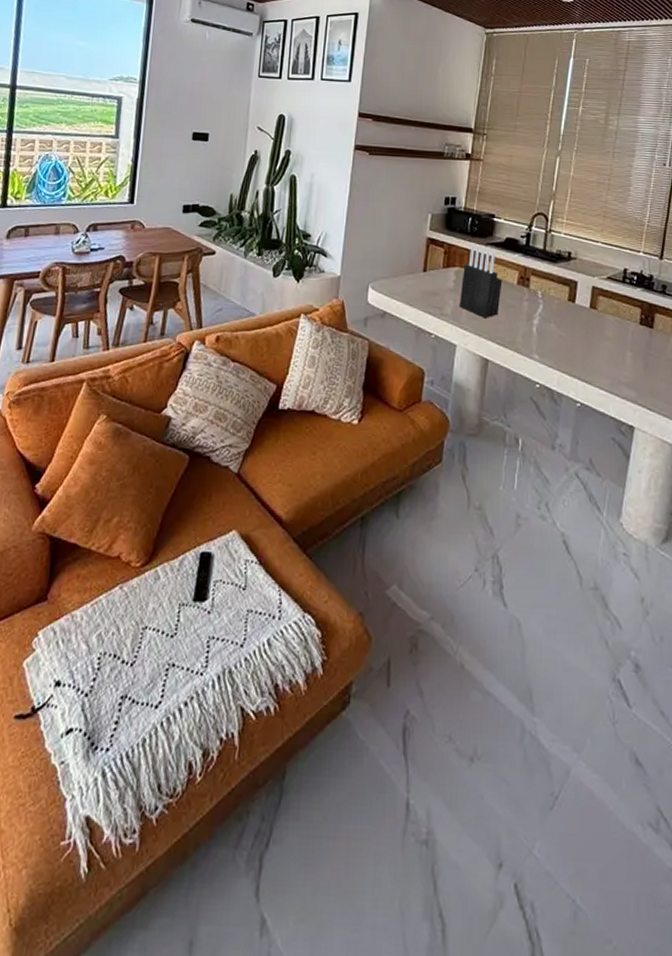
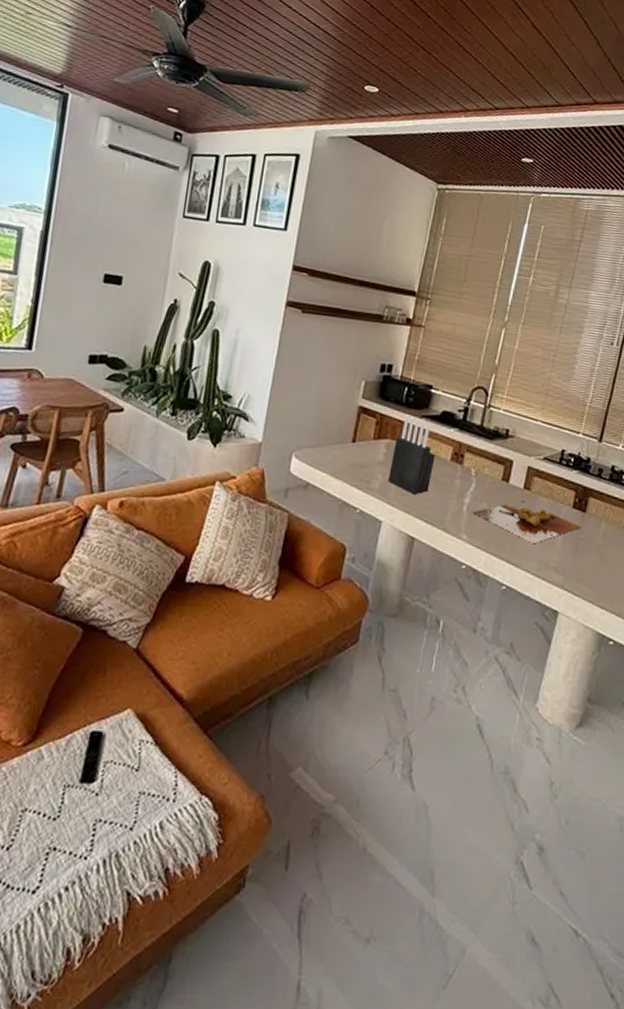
cutting board: none [542,319,649,360] -> present [472,500,580,543]

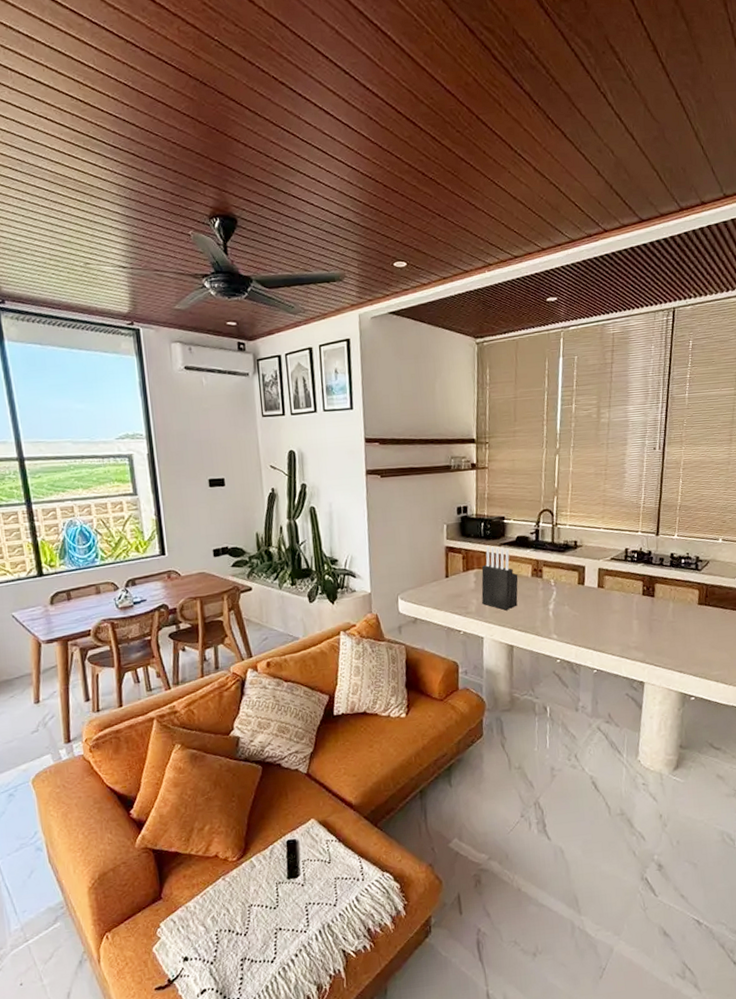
cutting board: present [472,500,580,543] -> none [558,597,652,631]

